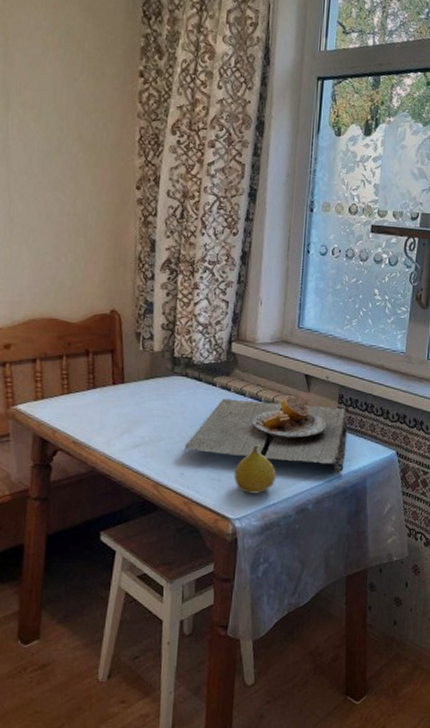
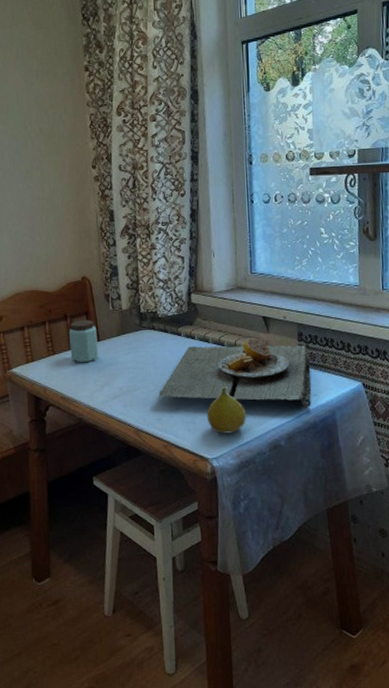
peanut butter: none [88,357,123,406] -> present [69,319,99,363]

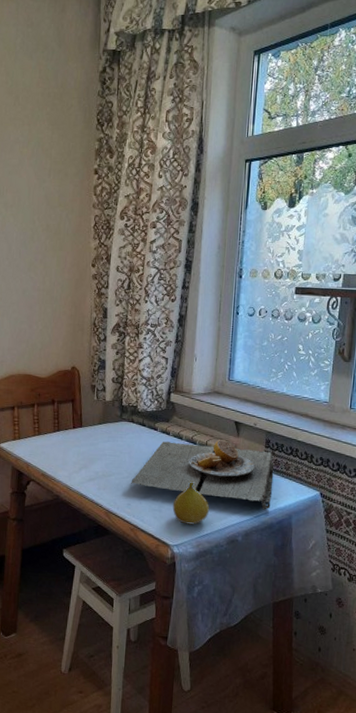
peanut butter: present [69,319,99,363] -> none [54,406,81,446]

